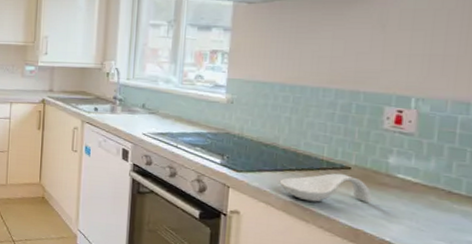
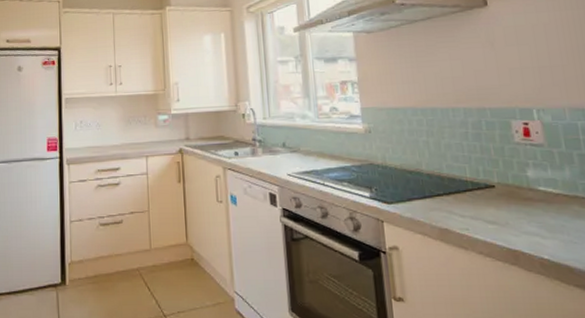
spoon rest: present [279,173,372,202] -> none [430,192,522,227]

